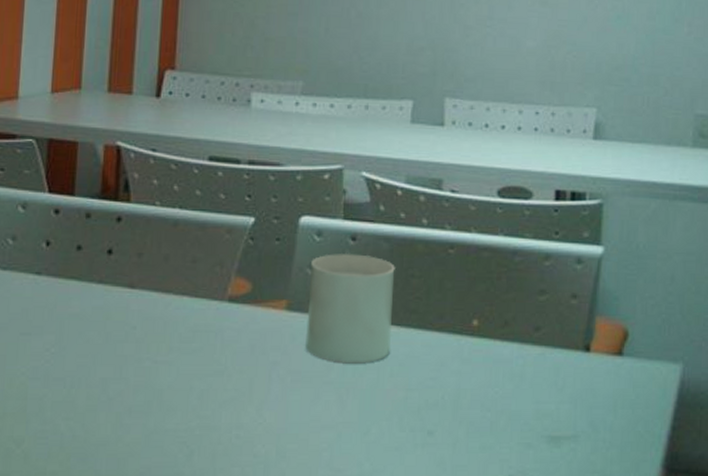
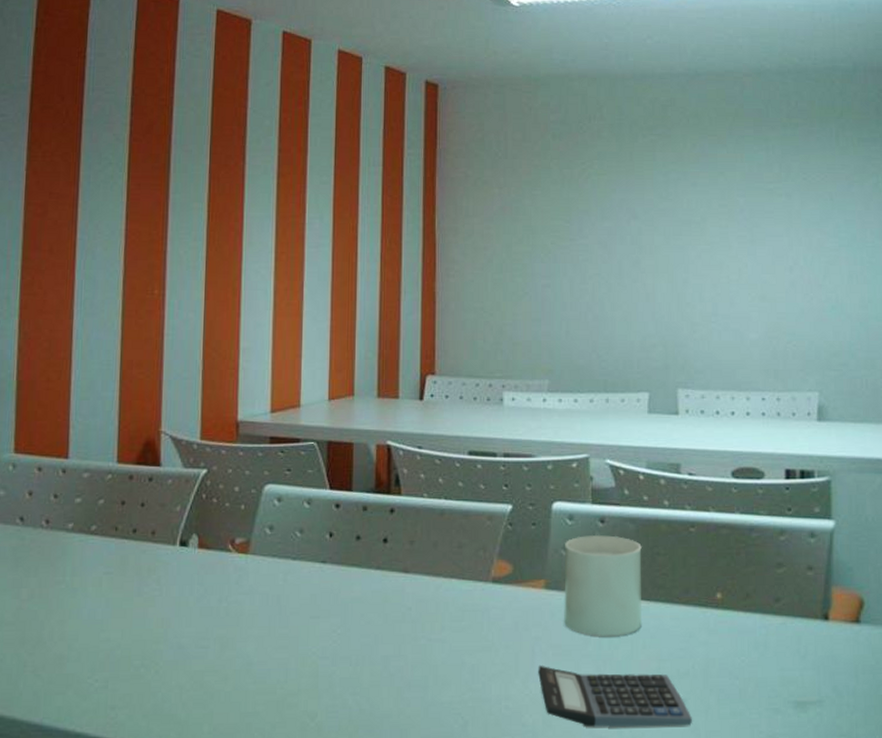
calculator: none [274,391,438,460] -> present [538,665,692,727]

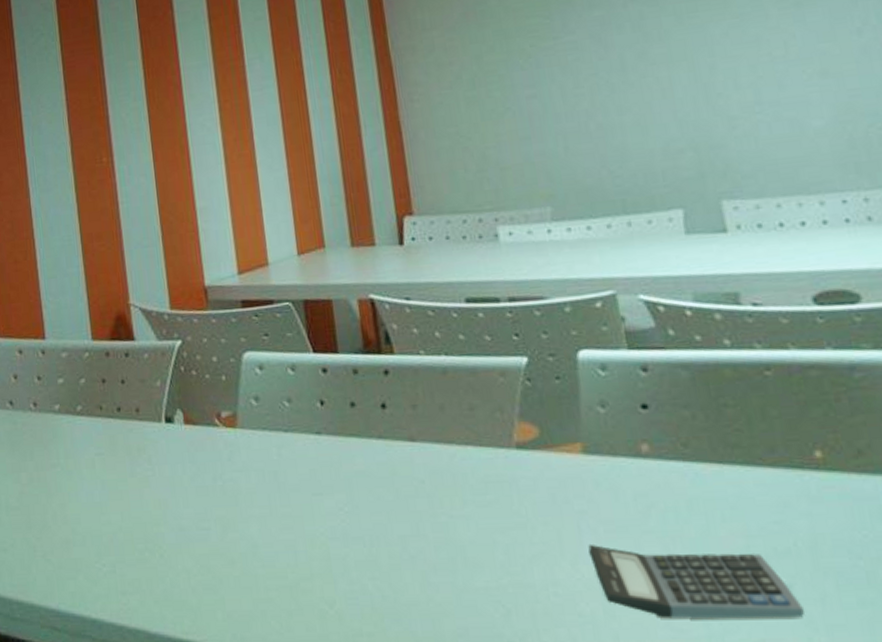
mug: present [564,534,643,636] -> none [600,385,717,508]

